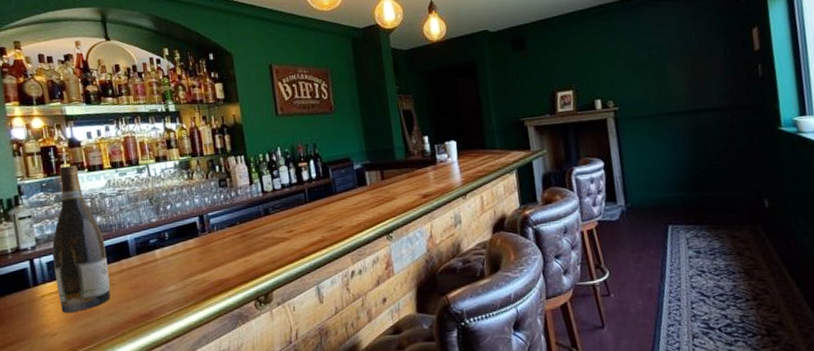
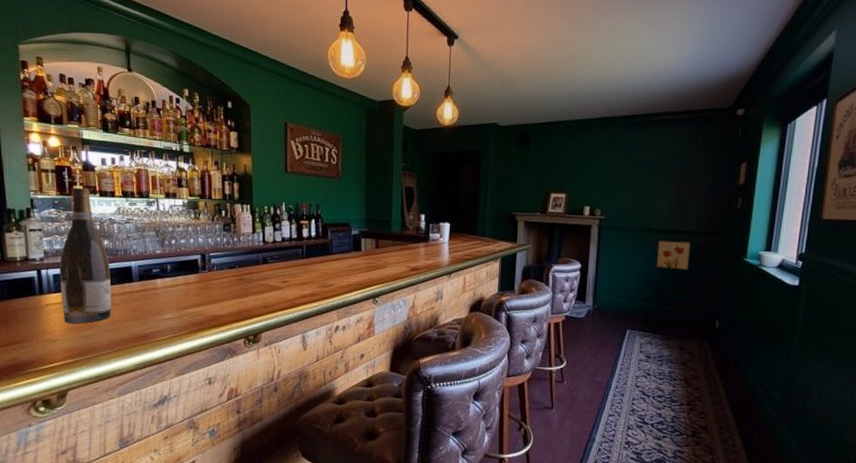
wall art: none [681,119,722,153] -> present [656,239,691,271]

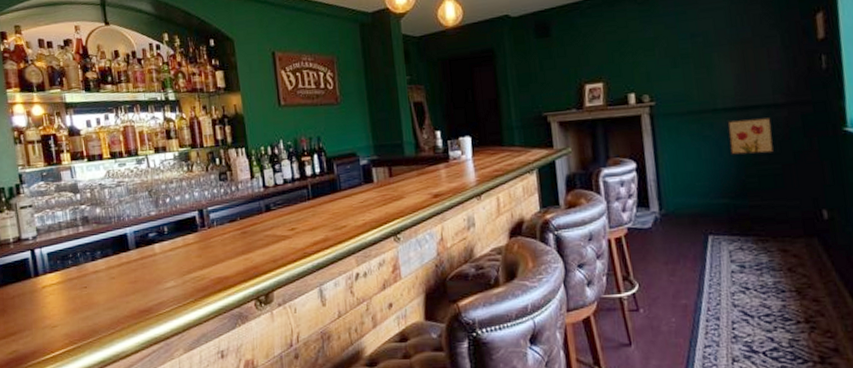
wine bottle: present [59,187,112,324] -> none [52,154,110,305]

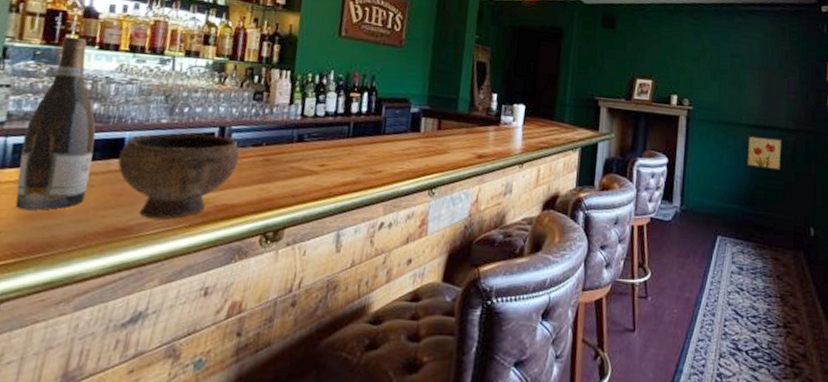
wine bottle: none [52,154,110,305] -> present [15,36,96,210]
bowl: none [126,218,221,299] -> present [118,133,240,219]

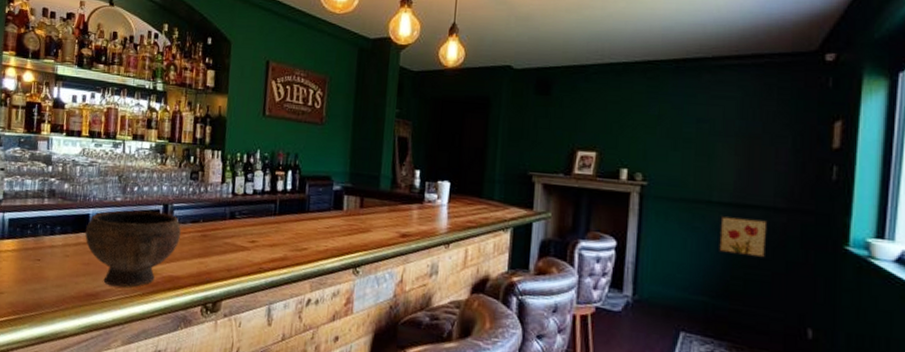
wine bottle: present [15,36,96,210] -> none [13,125,68,276]

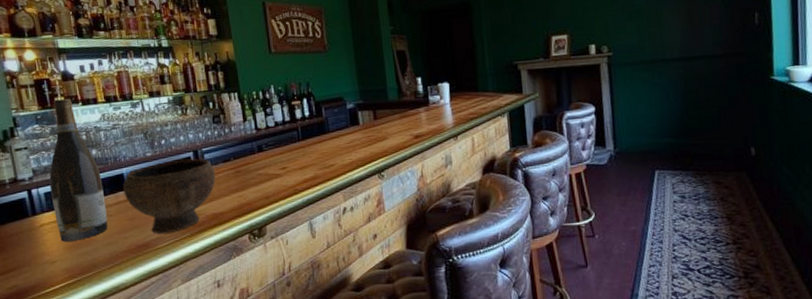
wine bottle: none [13,125,68,276] -> present [49,98,108,242]
wall art: present [719,215,768,258] -> none [674,67,713,100]

